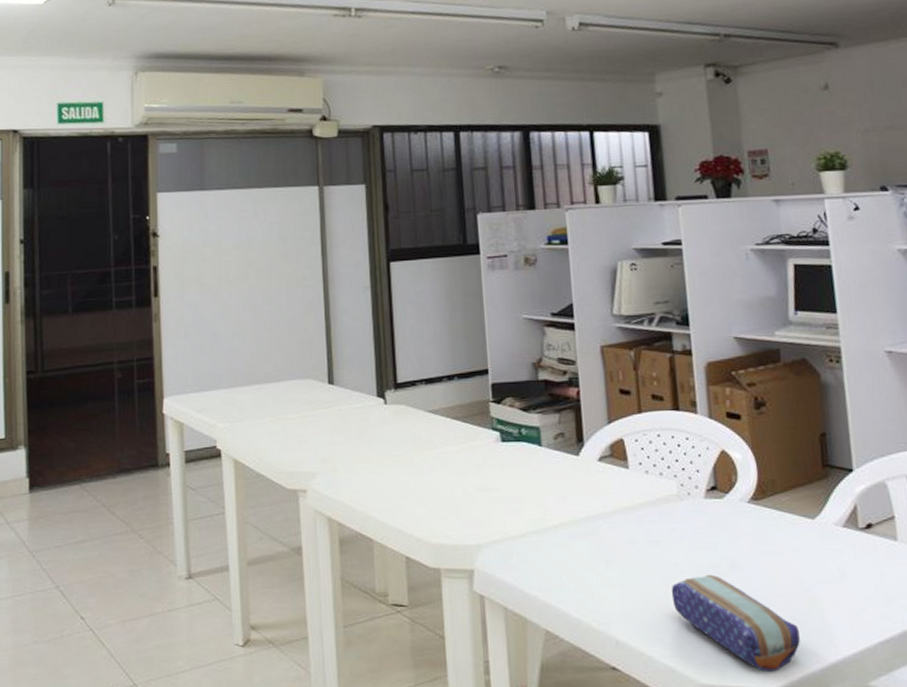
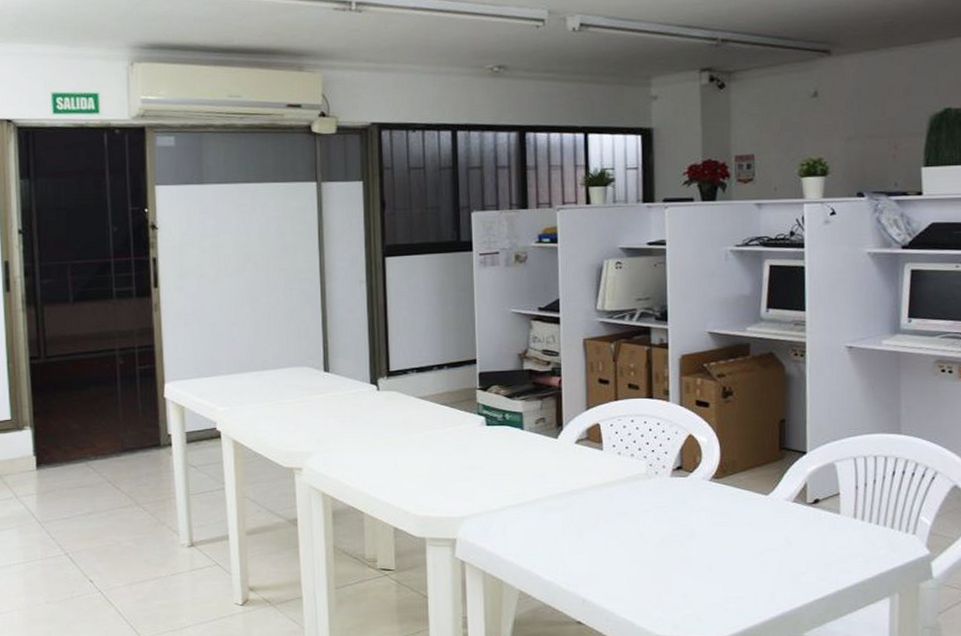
pencil case: present [671,574,800,672] -> none [634,543,746,625]

